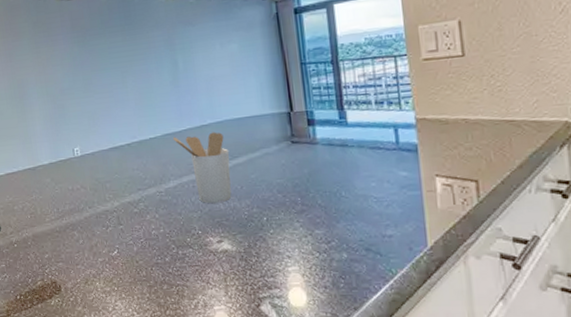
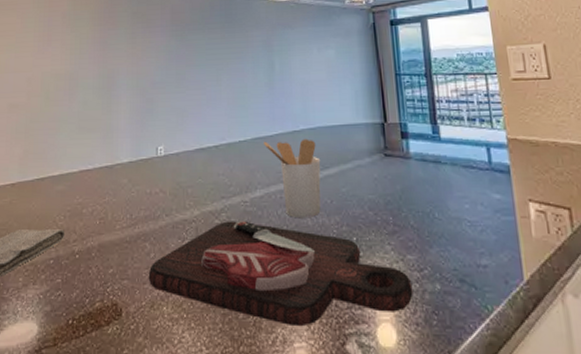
cutting board: none [79,208,321,294] -> present [148,221,413,327]

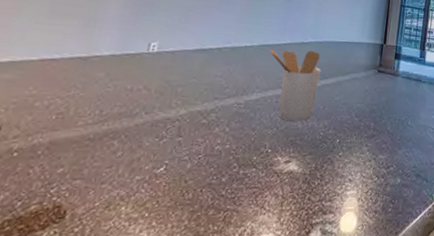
cutting board: present [148,221,413,327] -> none [108,121,379,220]

